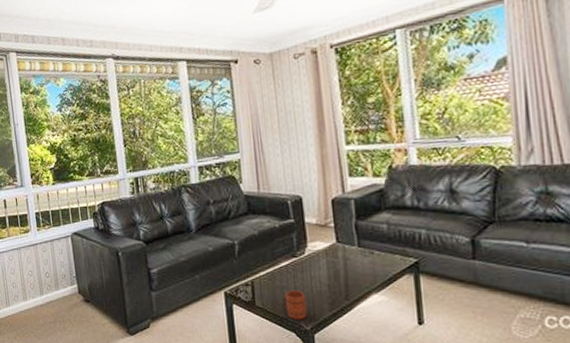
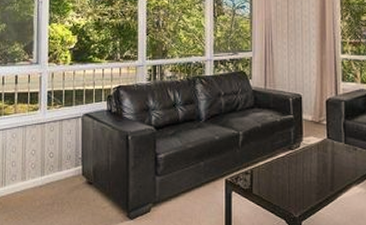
mug: present [282,290,308,319] -> none [277,180,297,207]

